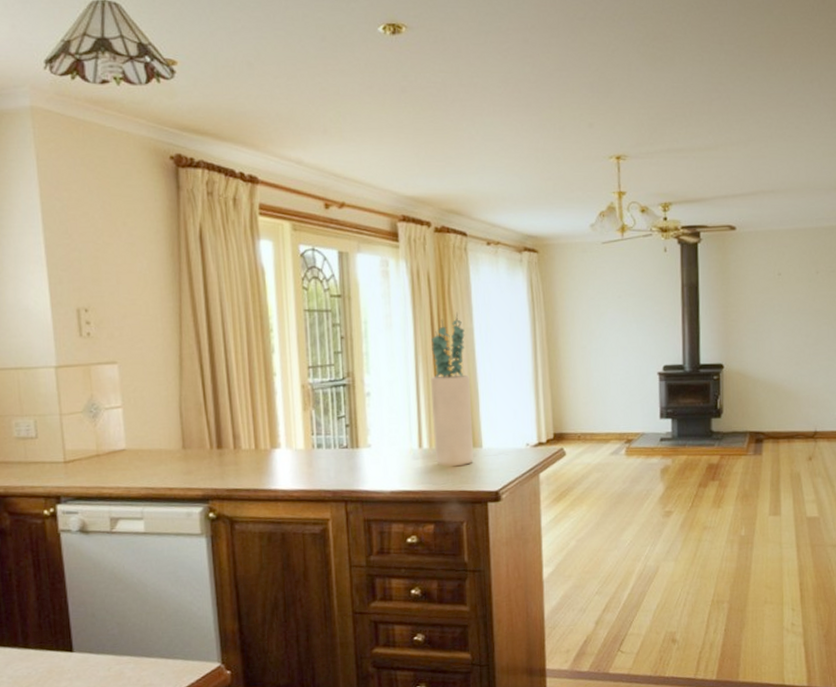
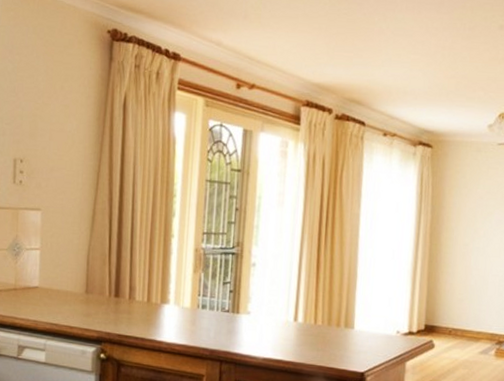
vase: present [431,312,474,467] -> none [308,197,351,344]

